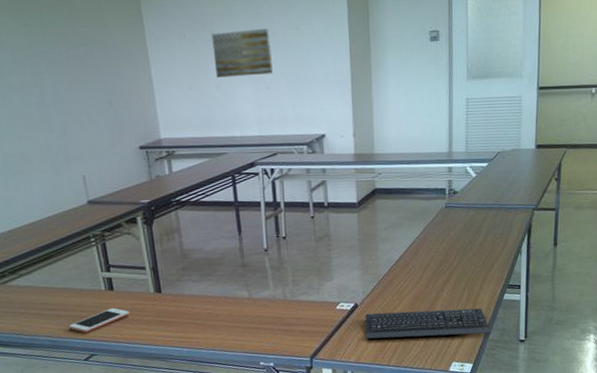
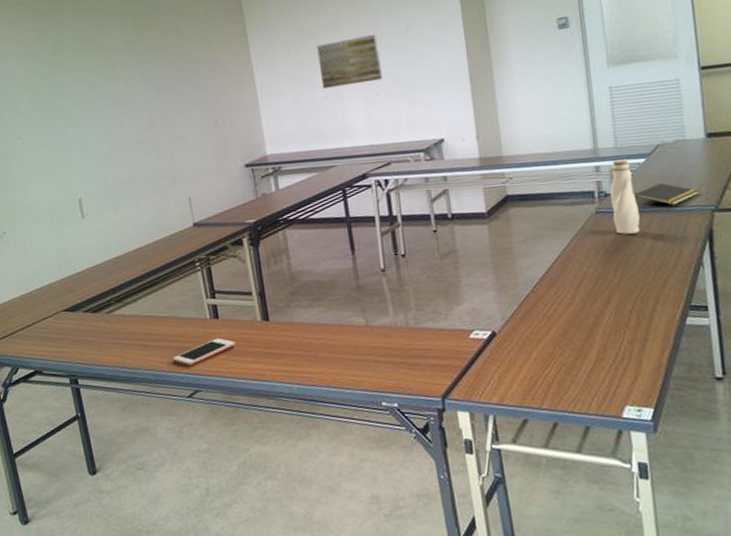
keyboard: present [365,308,491,339] -> none [506,336,675,375]
water bottle: none [457,163,479,226] -> present [607,159,640,235]
notepad: none [477,185,525,203] -> present [634,183,699,205]

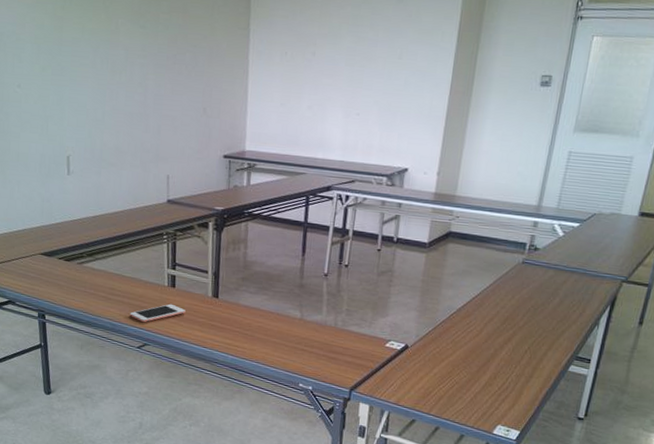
wall art: present [317,34,382,89] -> none [310,53,371,101]
water bottle: present [607,159,640,235] -> none [535,220,566,287]
notepad: present [634,183,699,205] -> none [559,248,616,270]

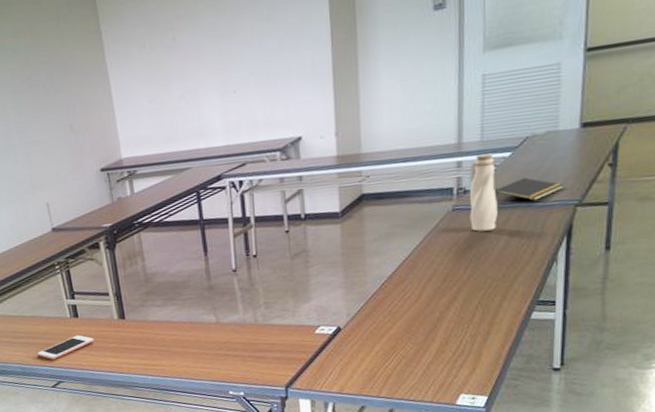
water bottle: none [535,220,566,287] -> present [468,153,498,232]
notepad: none [559,248,616,270] -> present [495,178,564,201]

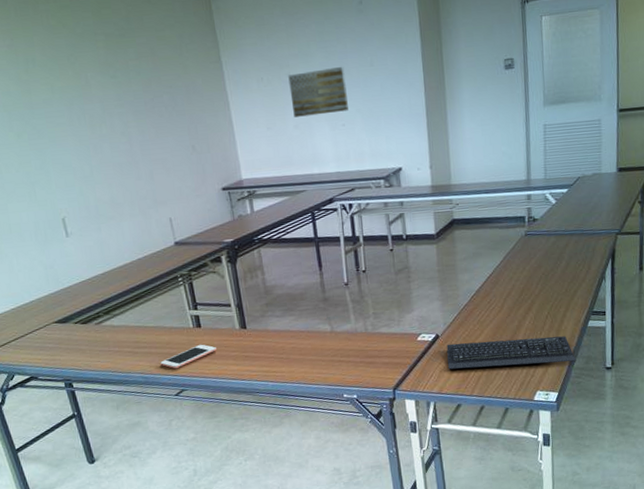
wall art: none [173,24,241,87] -> present [288,66,348,117]
keyboard: none [350,330,514,367] -> present [446,336,576,370]
water bottle: present [468,153,498,232] -> none [536,189,560,254]
notepad: present [495,178,564,201] -> none [557,210,607,229]

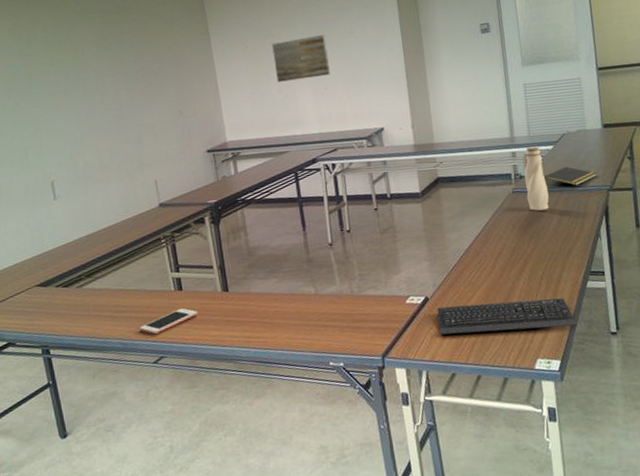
water bottle: none [536,189,560,254] -> present [522,146,549,211]
notepad: none [557,210,607,229] -> present [544,167,597,186]

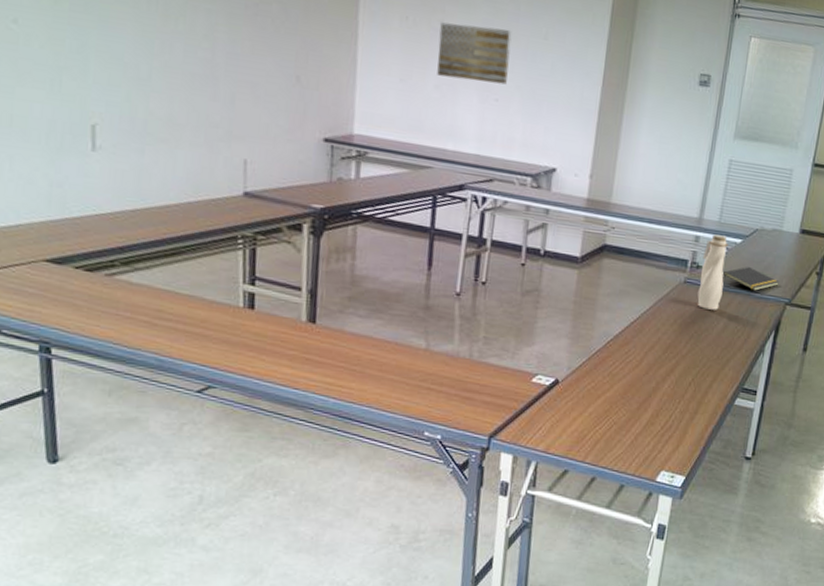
cell phone: present [140,308,198,335] -> none [186,331,269,358]
keyboard: present [437,298,578,335] -> none [562,393,714,443]

